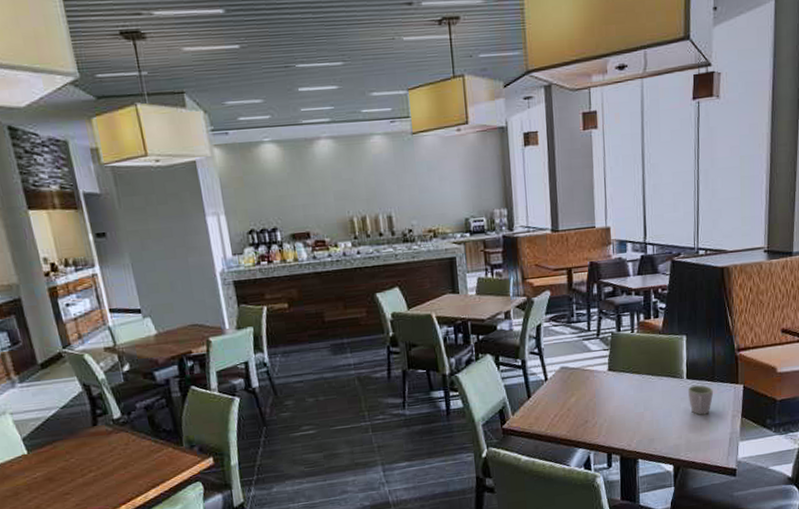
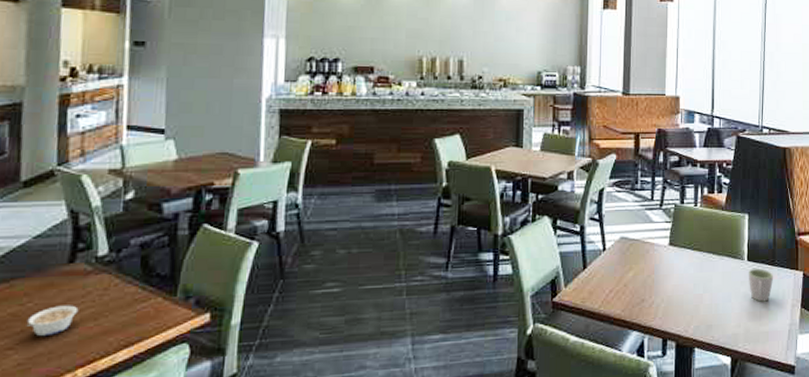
legume: none [73,458,111,483] -> present [26,305,79,336]

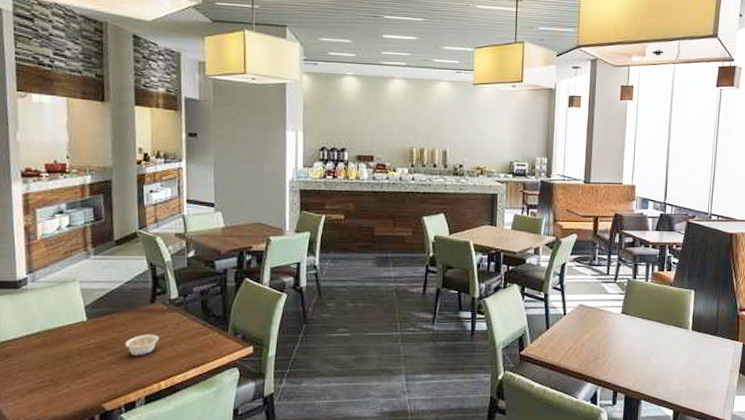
mug: present [749,268,774,302] -> none [692,338,716,366]

